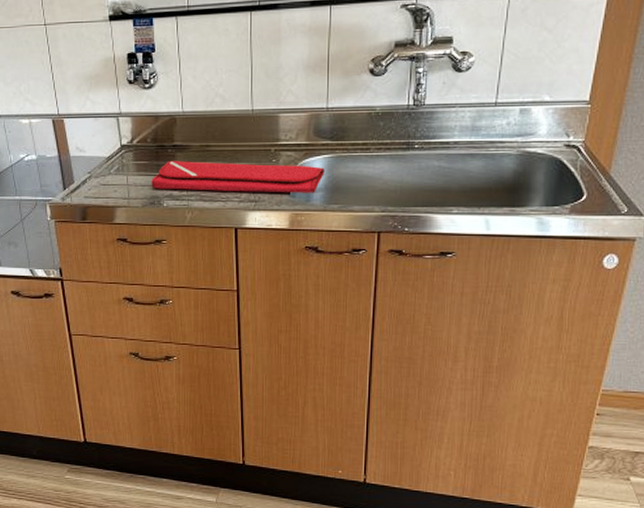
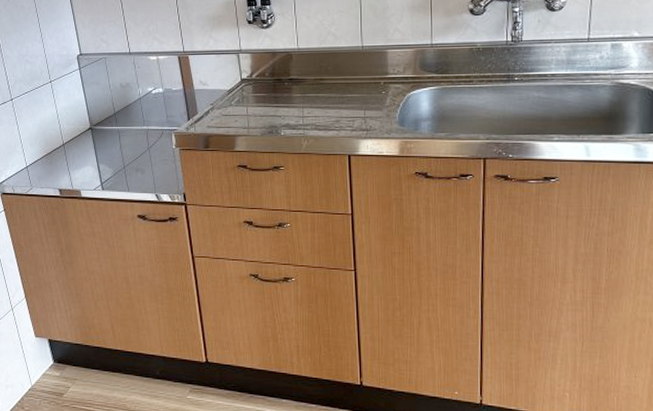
dish drying mat: present [151,160,325,193] -> none [269,92,431,122]

